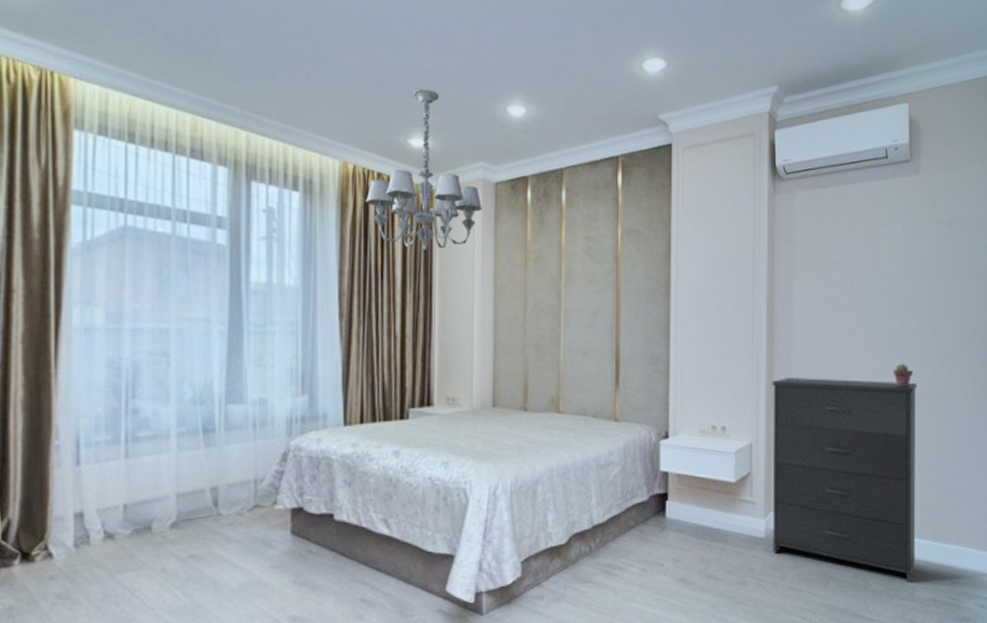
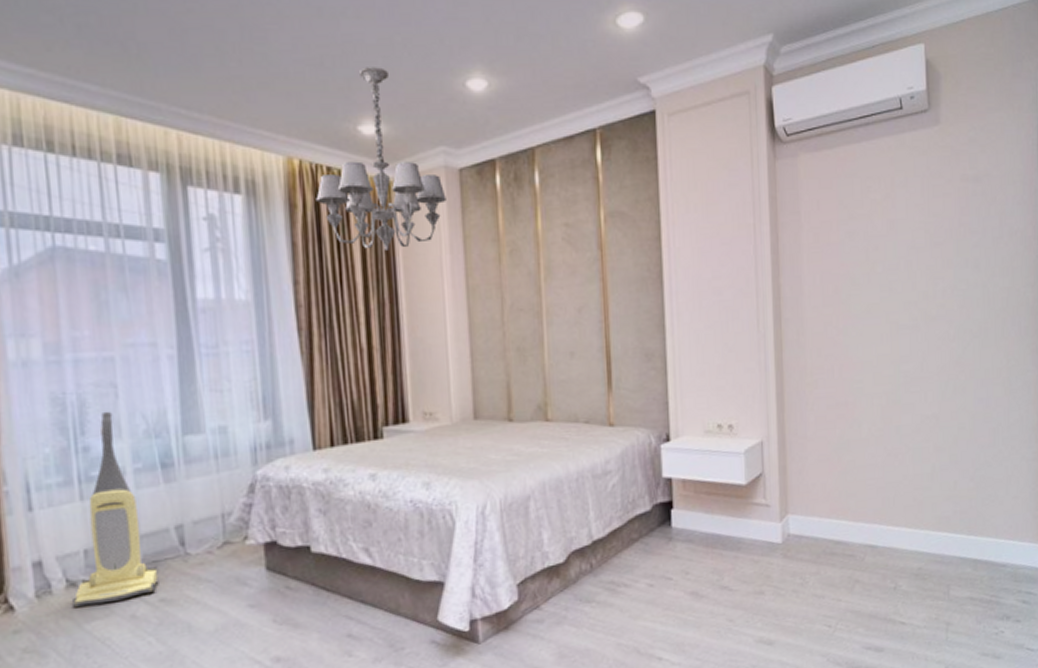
vacuum cleaner: none [107,377,191,559] -> present [71,411,159,608]
dresser: present [772,378,917,584] -> none [782,363,949,582]
potted succulent: present [893,363,914,387] -> none [917,341,940,368]

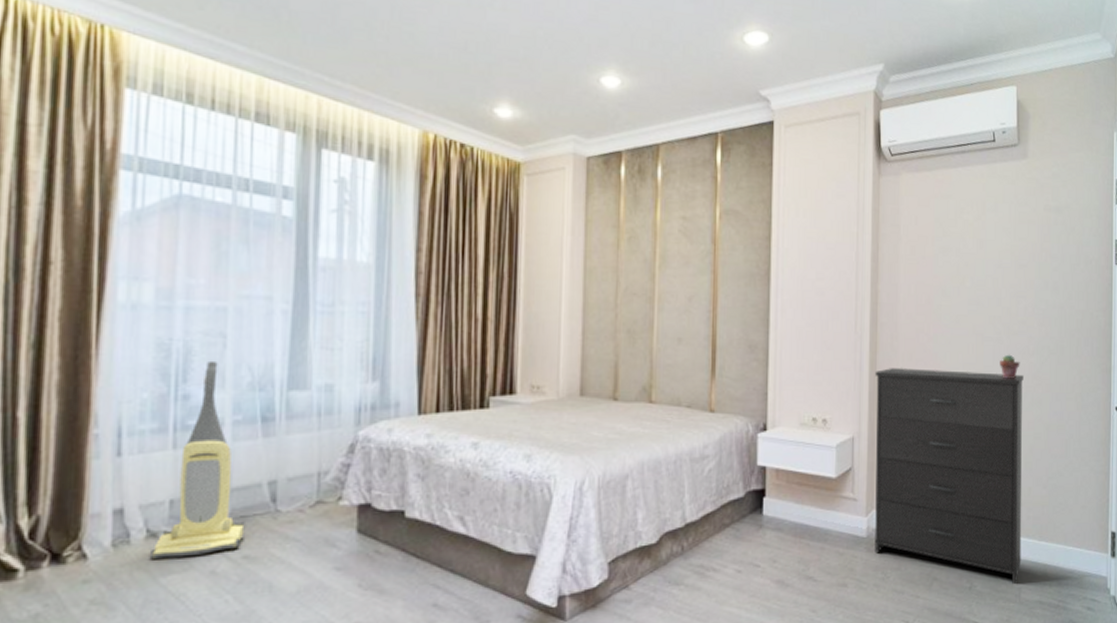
chandelier: present [316,67,446,250] -> none [446,55,572,227]
dresser: none [782,363,949,582] -> present [875,368,1024,585]
potted succulent: none [917,341,940,368] -> present [1000,354,1020,379]

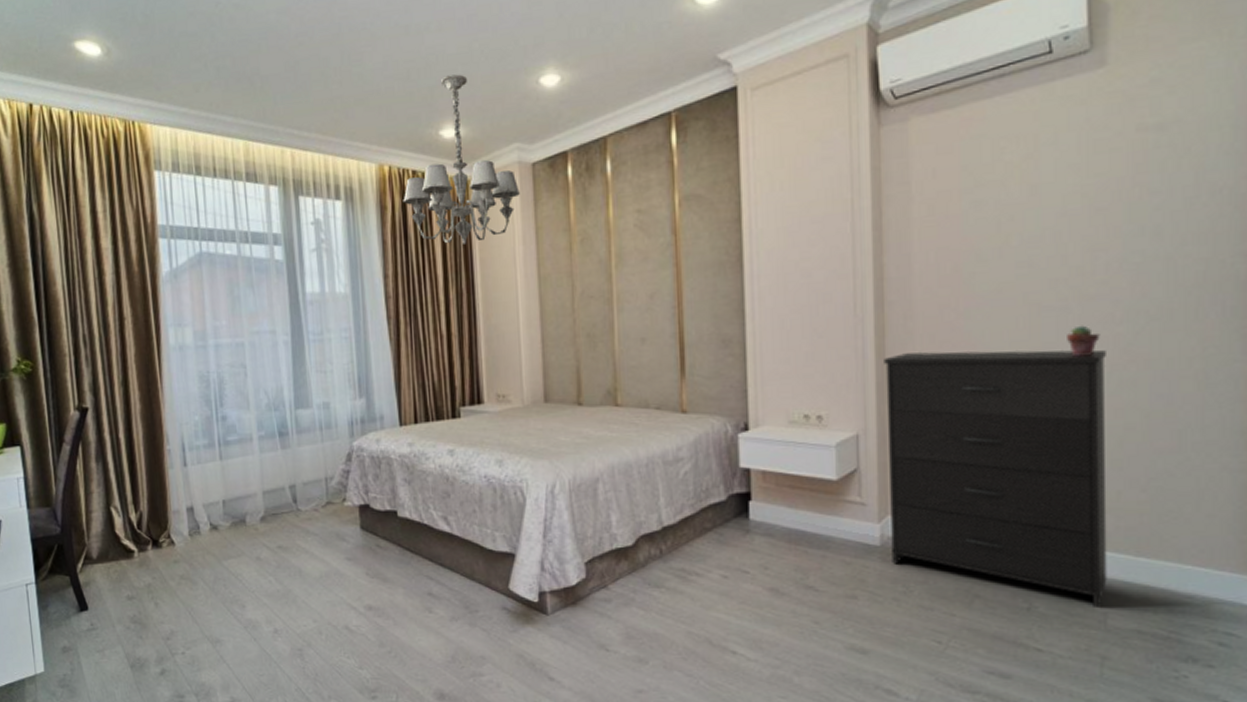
vacuum cleaner: present [149,360,245,560] -> none [214,387,277,547]
chandelier: none [446,55,572,227] -> present [403,74,520,244]

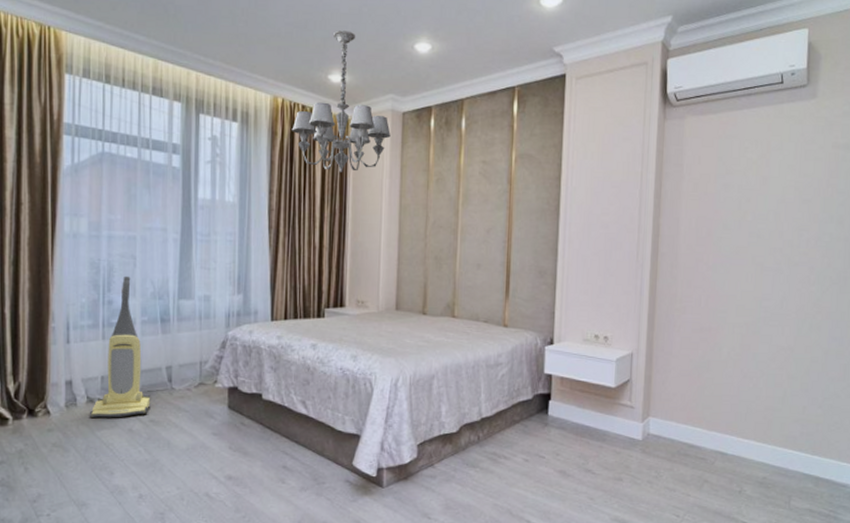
vacuum cleaner: none [214,387,277,547] -> present [89,276,151,419]
dresser: present [884,350,1107,609] -> none [649,293,803,493]
potted succulent: present [1067,325,1100,356] -> none [778,283,800,306]

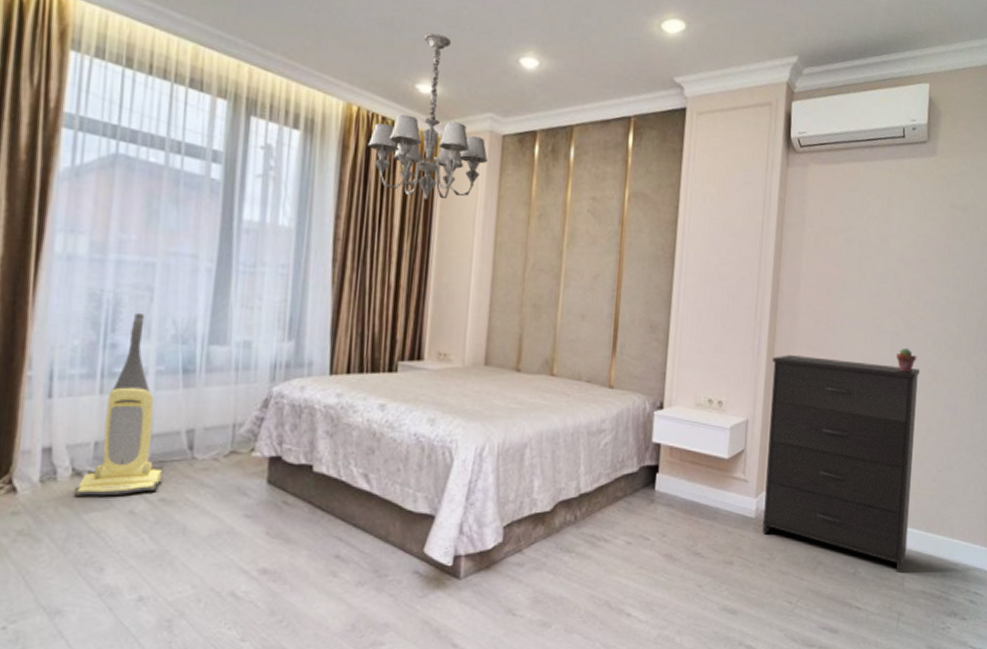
dresser: none [649,293,803,493] -> present [762,355,920,574]
potted succulent: none [778,283,800,306] -> present [896,347,917,372]

